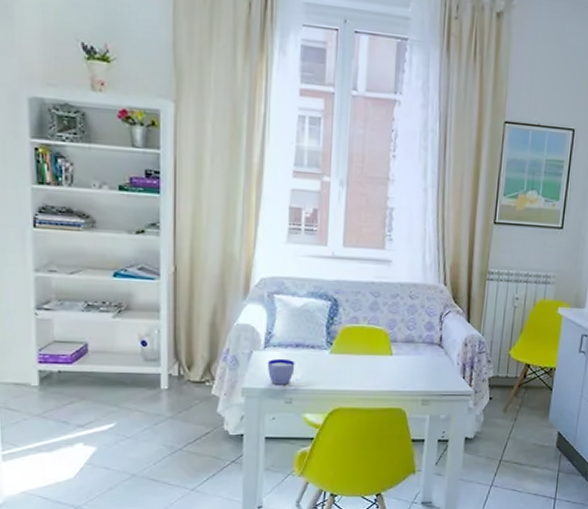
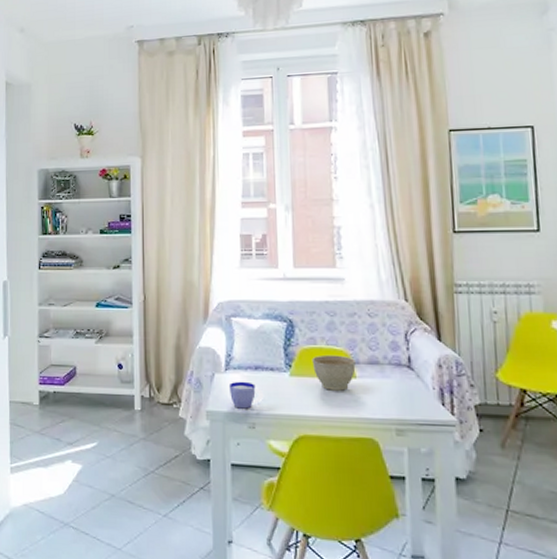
planter bowl: none [352,333,393,367] -> present [311,354,356,391]

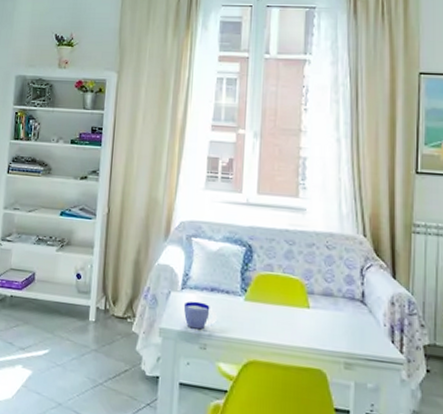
planter bowl: present [311,354,356,391] -> none [267,282,310,320]

